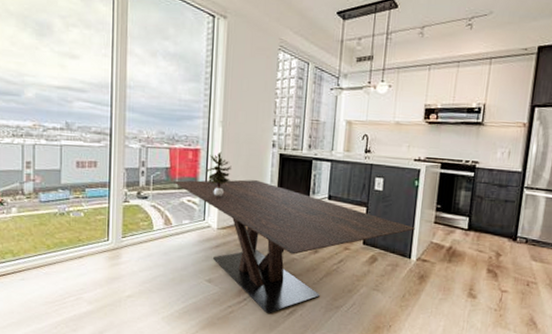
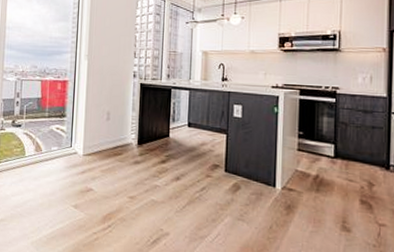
dining table: present [174,179,415,313] -> none [44,108,278,241]
potted plant: present [205,152,232,197] -> none [72,83,96,125]

